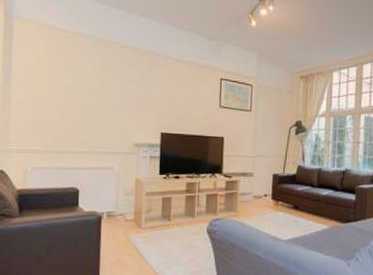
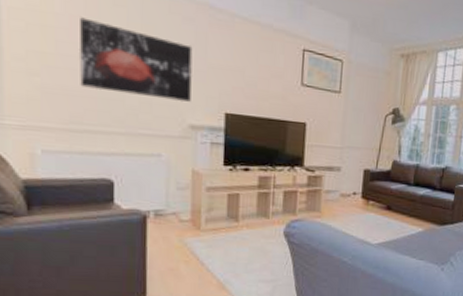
wall art: none [59,69,138,125] -> present [80,17,193,102]

